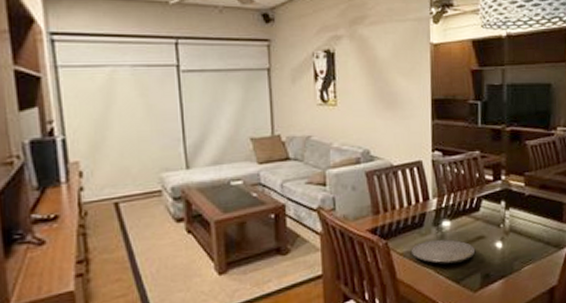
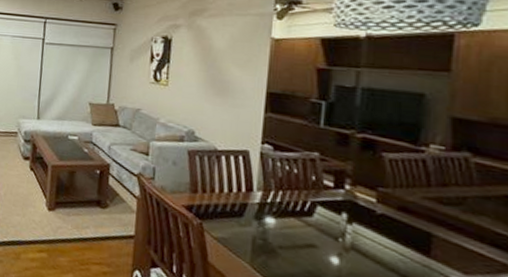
plate: present [410,239,476,265] -> none [226,232,304,266]

